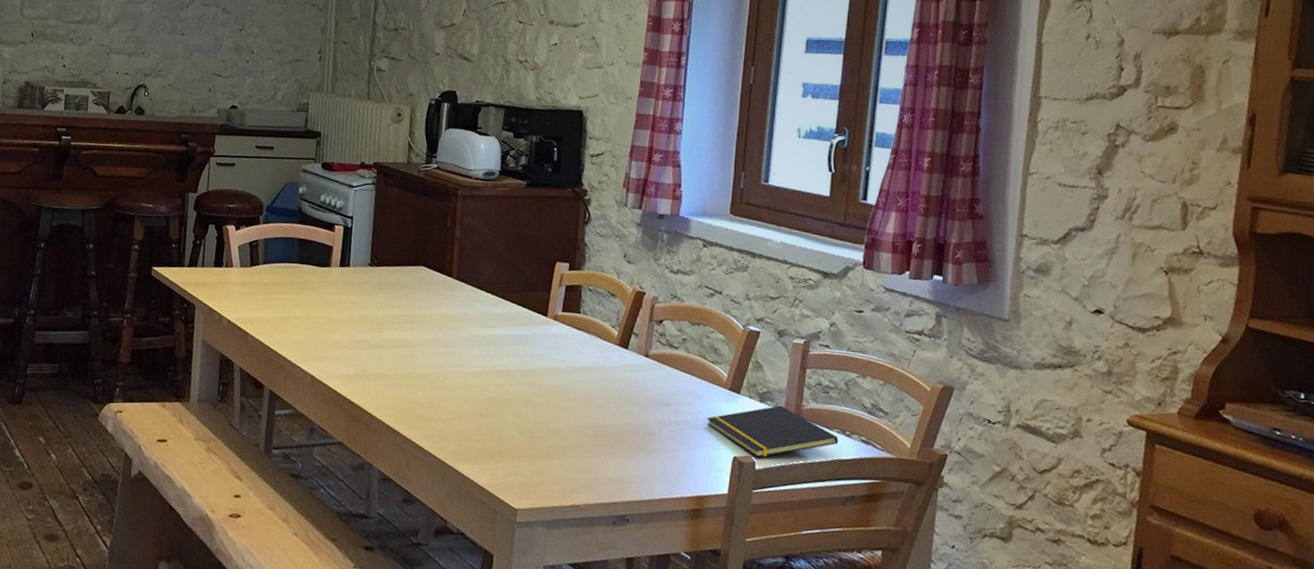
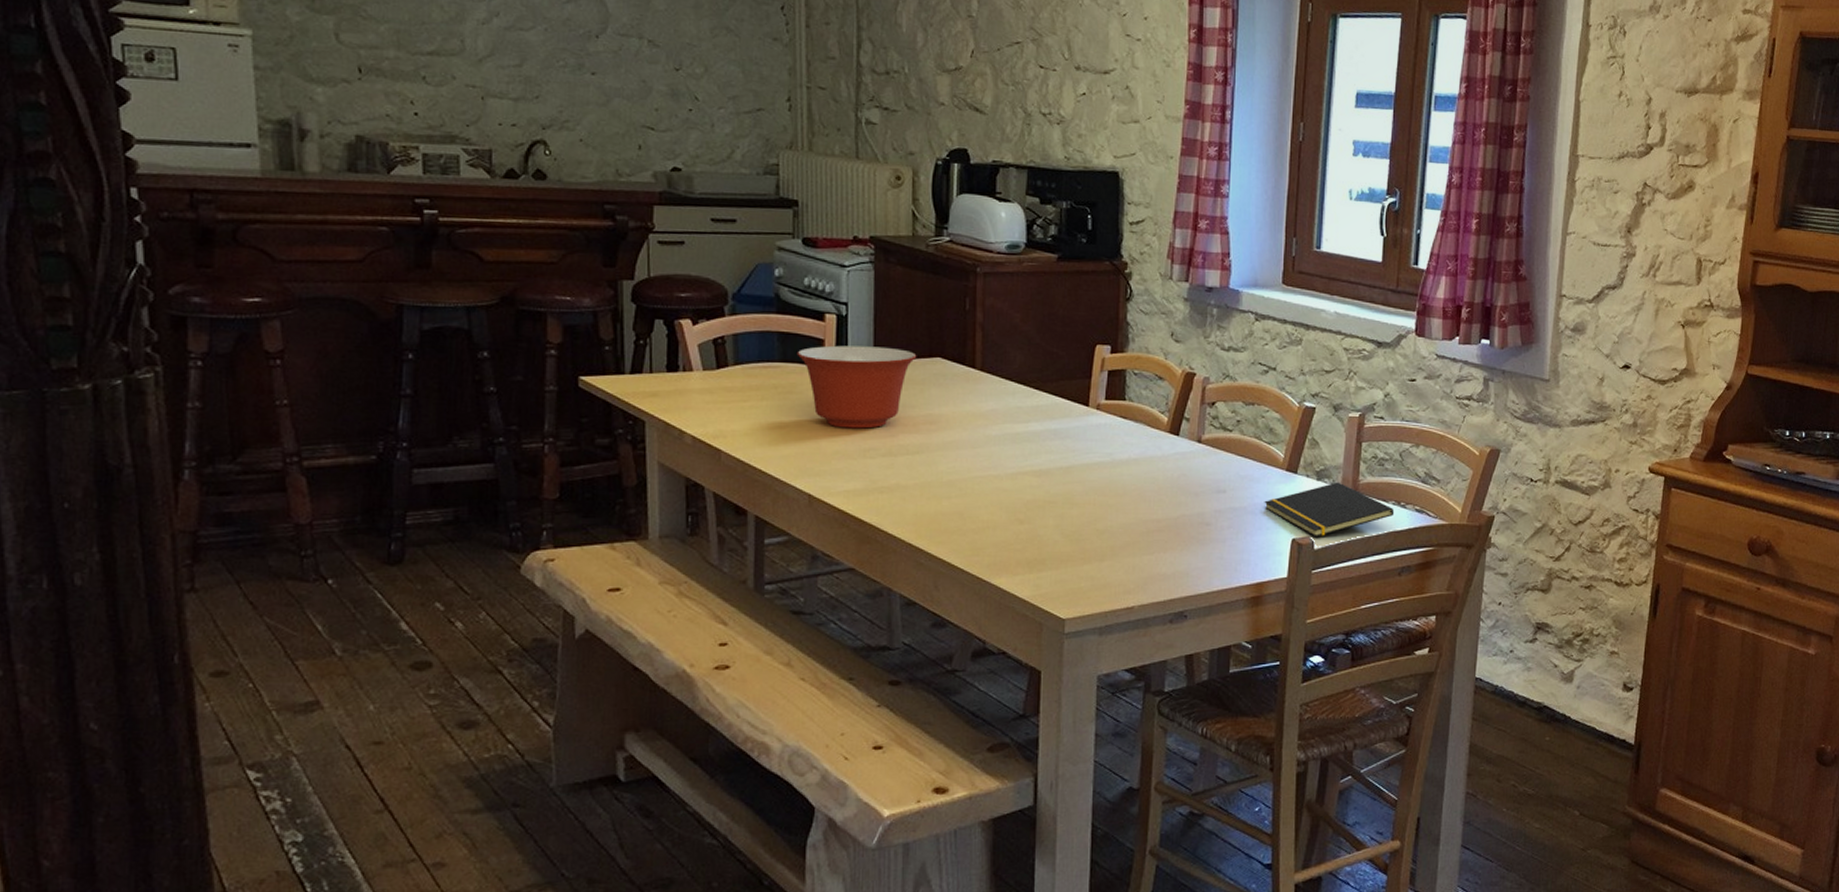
mixing bowl: none [311,252,405,324] -> present [797,345,917,429]

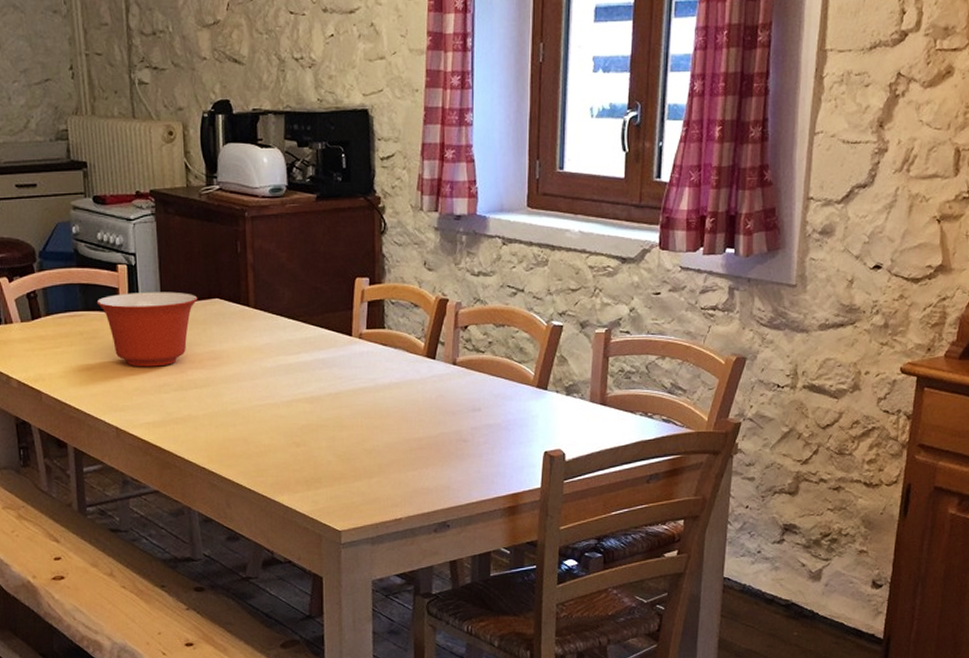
notepad: present [1264,482,1395,538] -> none [517,396,642,450]

